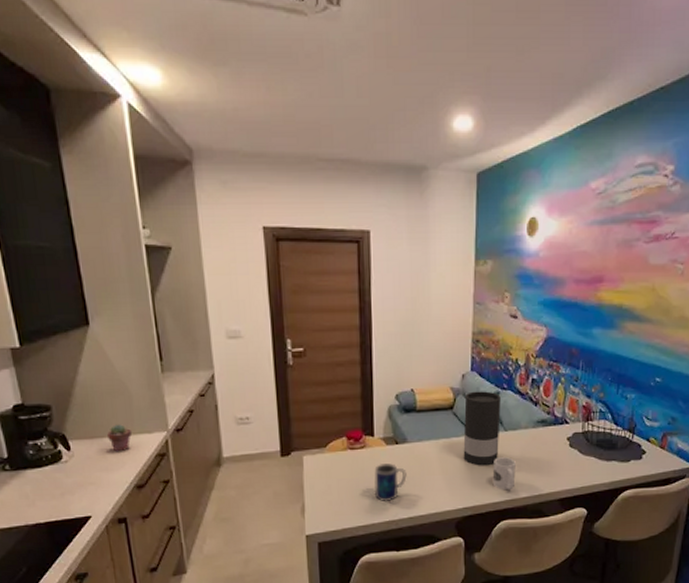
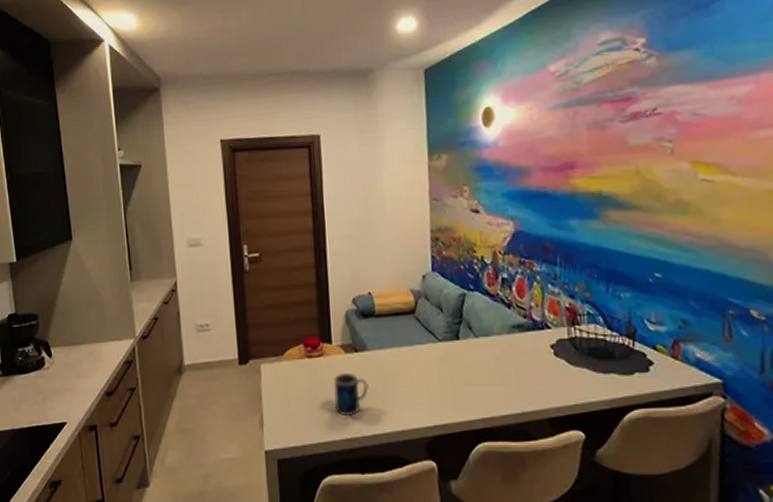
potted succulent: present [107,424,133,452] -> none [83,332,104,359]
vase: present [463,391,501,466] -> none [427,293,470,378]
mug: present [492,457,516,491] -> none [465,368,492,407]

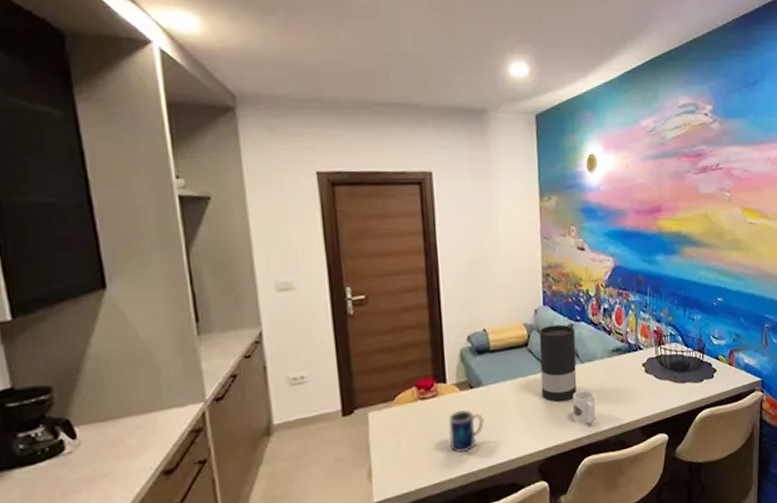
vase: none [427,293,470,378] -> present [539,324,577,403]
mug: none [465,368,492,407] -> present [573,390,596,425]

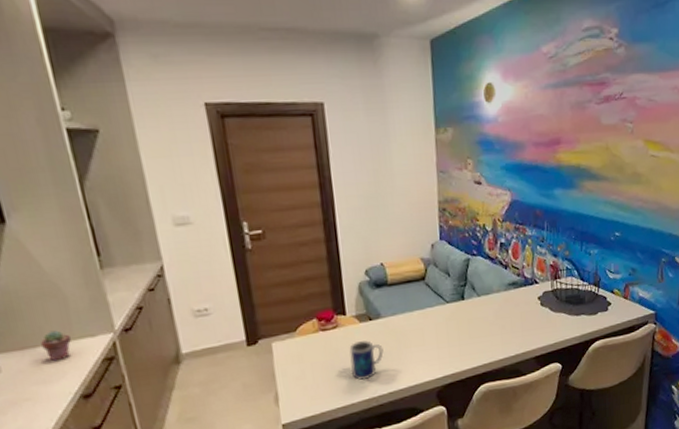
potted succulent: none [127,400,160,434] -> present [41,330,72,362]
vase: present [539,324,577,403] -> none [436,259,474,334]
mug: present [573,390,596,425] -> none [469,322,492,355]

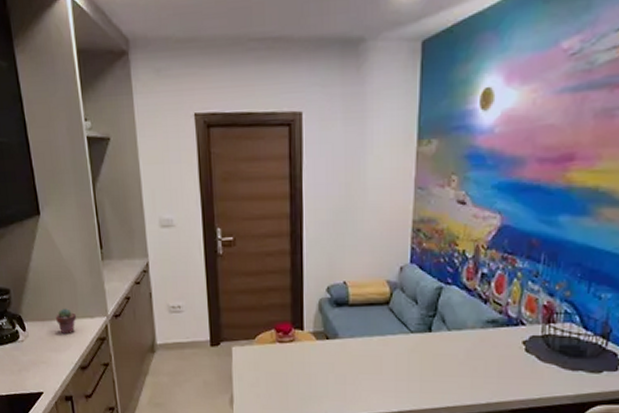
mug: present [349,340,384,380] -> none [303,359,337,398]

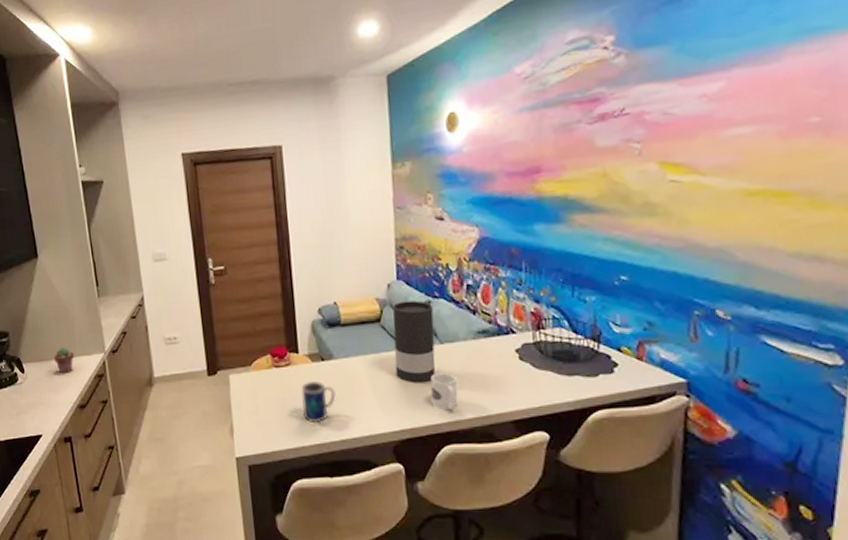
mug: none [303,359,337,398] -> present [301,381,336,422]
vase: none [400,286,444,368] -> present [392,300,436,384]
mug: none [432,359,460,396] -> present [431,373,458,411]

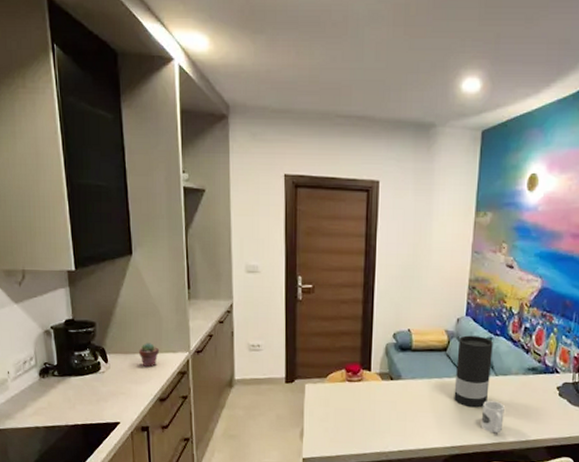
mug: present [301,381,336,422] -> none [367,397,399,433]

